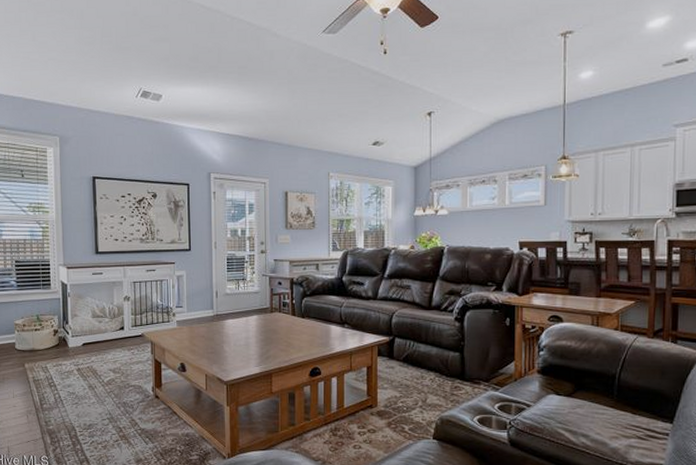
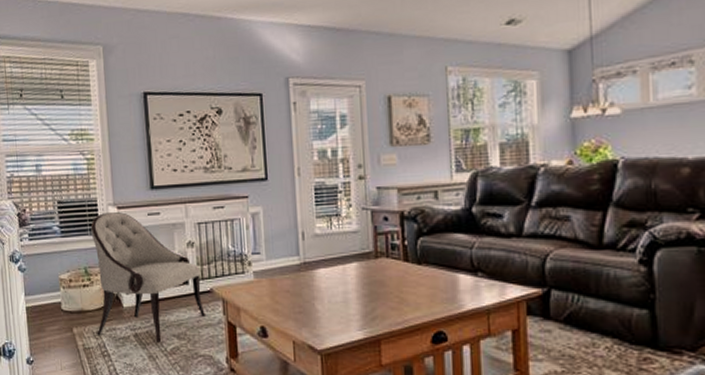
armchair: none [43,270,137,376] -> present [90,211,206,343]

